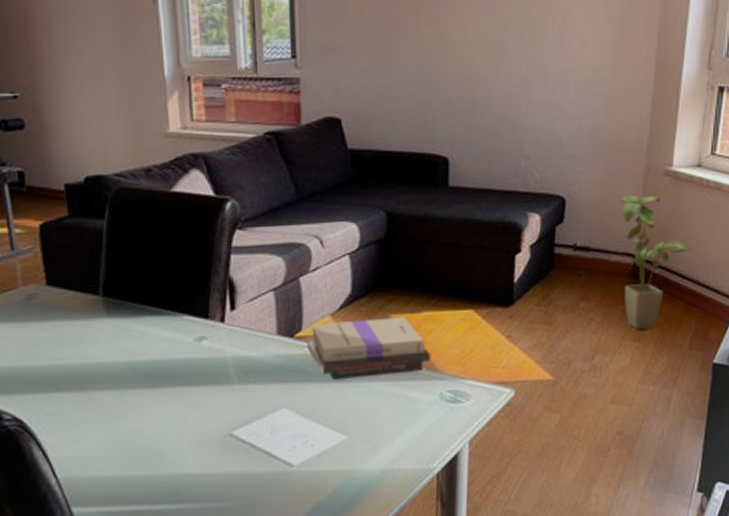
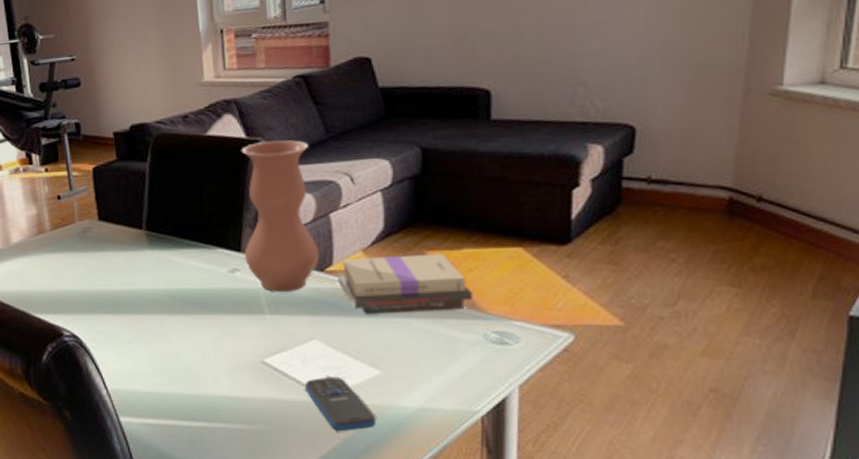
vase: none [209,200,289,360] -> present [241,140,320,292]
mobile phone: none [273,444,343,501] -> present [304,376,377,432]
house plant: present [621,195,691,329] -> none [710,119,812,273]

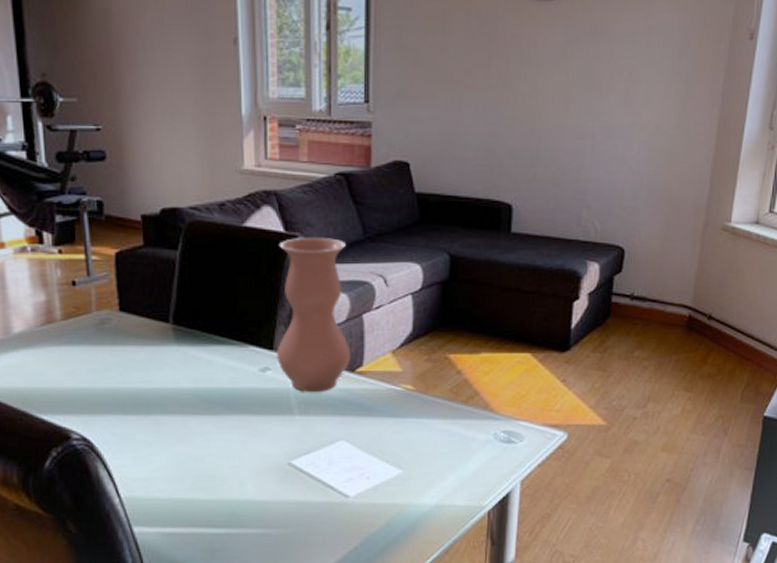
mobile phone: present [304,376,377,432] -> none [329,477,396,532]
books: present [337,253,474,315] -> none [366,357,488,416]

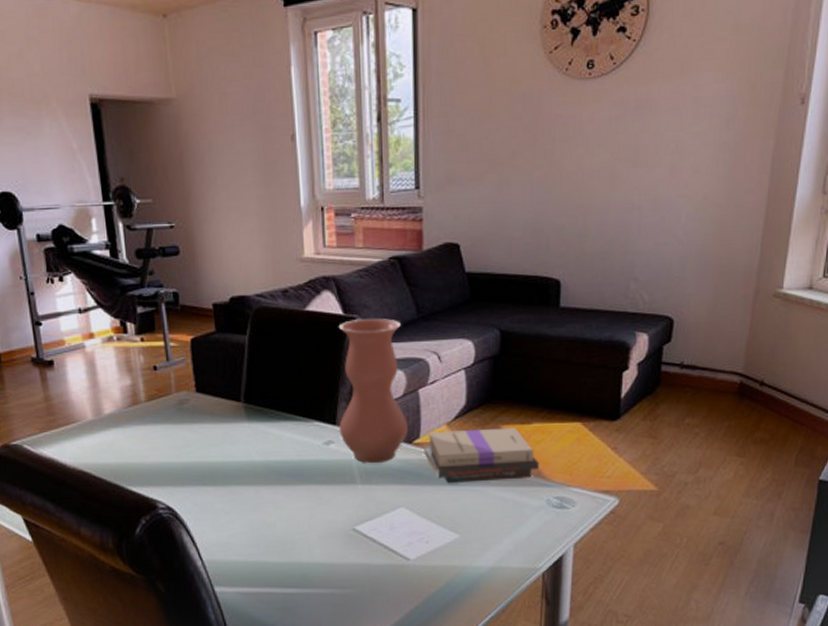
books: none [366,357,488,416] -> present [423,427,540,484]

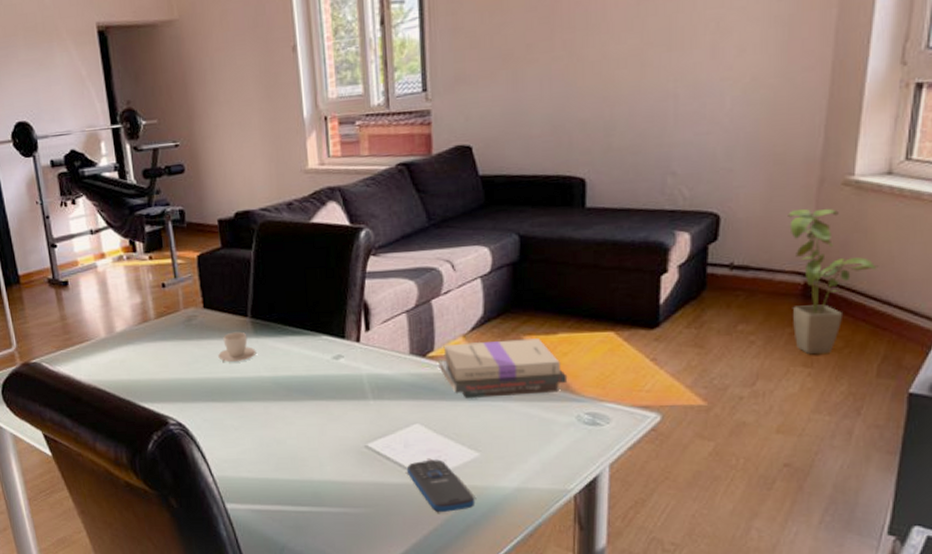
teacup: none [210,416,249,446] -> present [218,331,257,362]
vase: present [338,319,409,463] -> none [345,227,422,378]
mobile phone: none [391,541,454,592] -> present [406,459,476,513]
house plant: none [729,316,800,445] -> present [788,208,879,354]

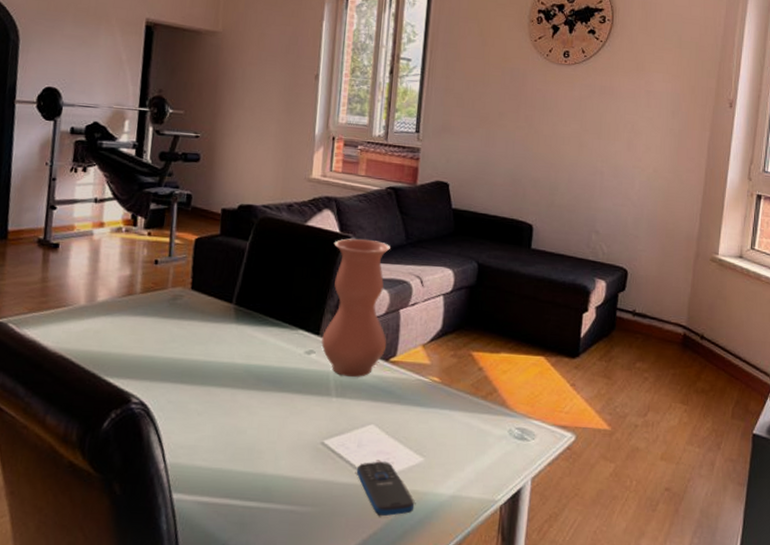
teacup: present [218,331,257,362] -> none [196,316,234,346]
vase: none [345,227,422,378] -> present [321,238,390,377]
books: present [438,338,568,399] -> none [398,351,505,406]
house plant: present [788,208,879,354] -> none [674,274,734,394]

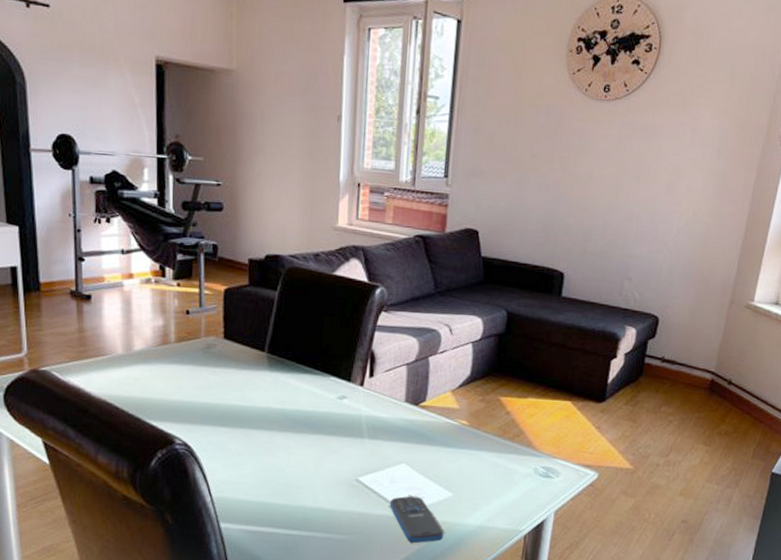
vase: present [321,238,390,377] -> none [353,288,419,421]

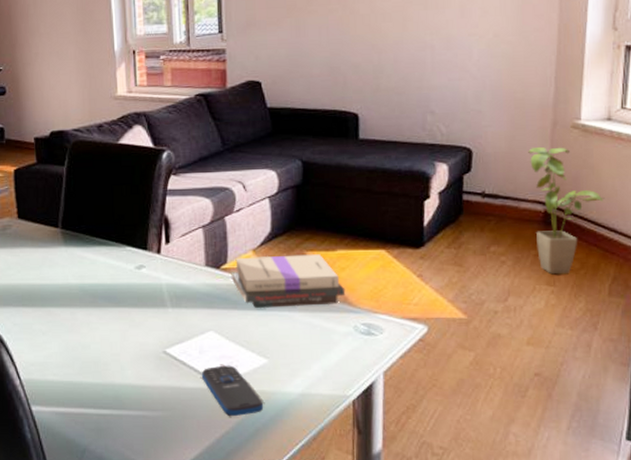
books: none [428,397,531,447] -> present [231,254,346,309]
house plant: none [700,321,763,436] -> present [528,146,605,273]

